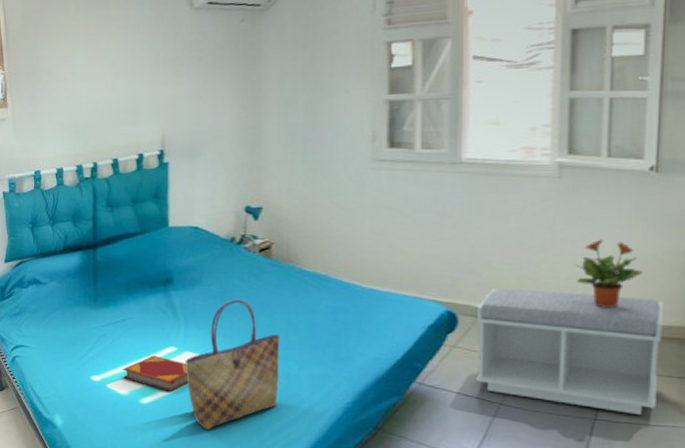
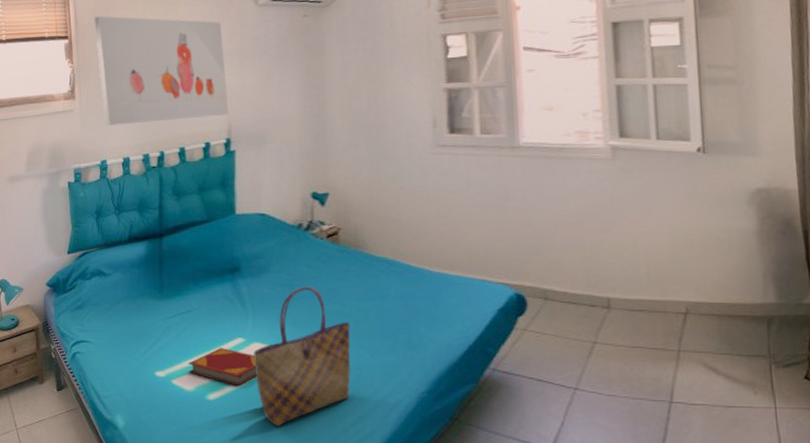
wall art: none [25,20,162,135] -> present [95,16,229,125]
bench: present [476,288,663,414] -> none [545,269,729,395]
potted plant: present [574,239,643,308] -> none [635,218,702,287]

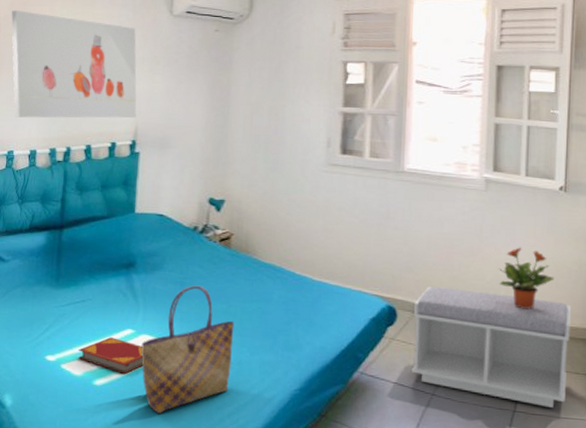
bench: none [545,269,729,395] -> present [412,287,571,407]
potted plant: none [635,218,702,287] -> present [498,247,555,309]

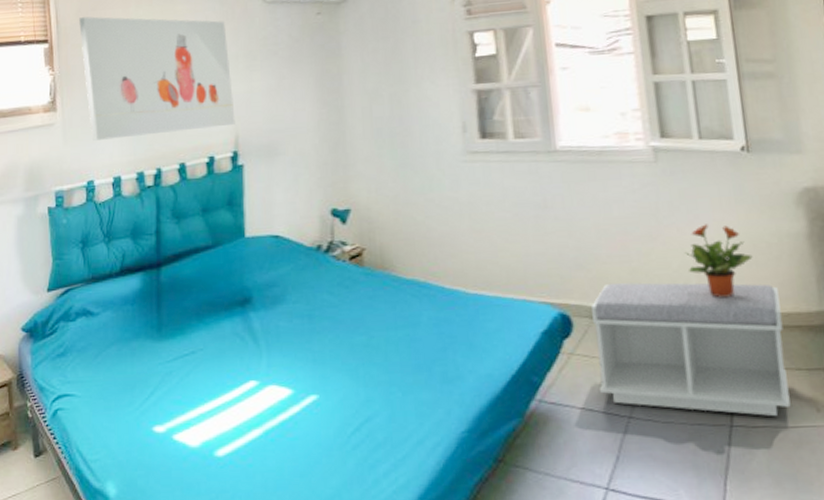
hardback book: present [78,337,144,374] -> none [192,393,274,438]
tote bag: present [141,285,235,413] -> none [269,316,381,483]

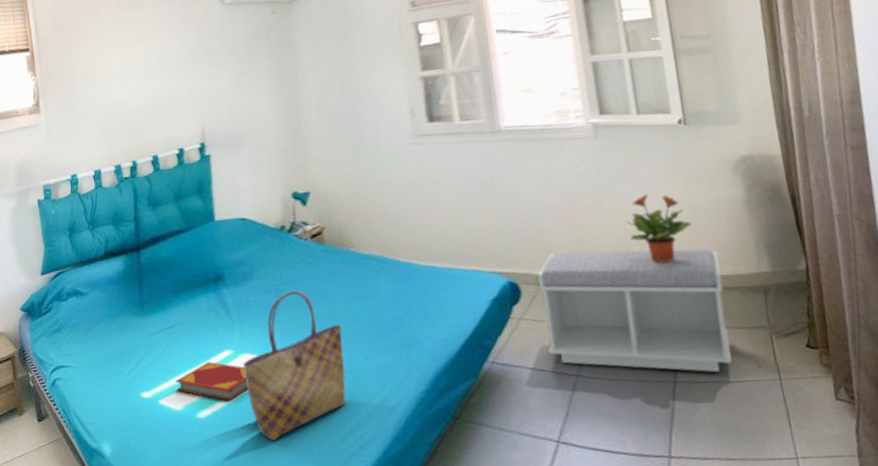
wall art: present [79,16,235,141] -> none [56,23,201,138]
hardback book: none [192,393,274,438] -> present [175,362,249,401]
tote bag: none [269,316,381,483] -> present [243,290,346,441]

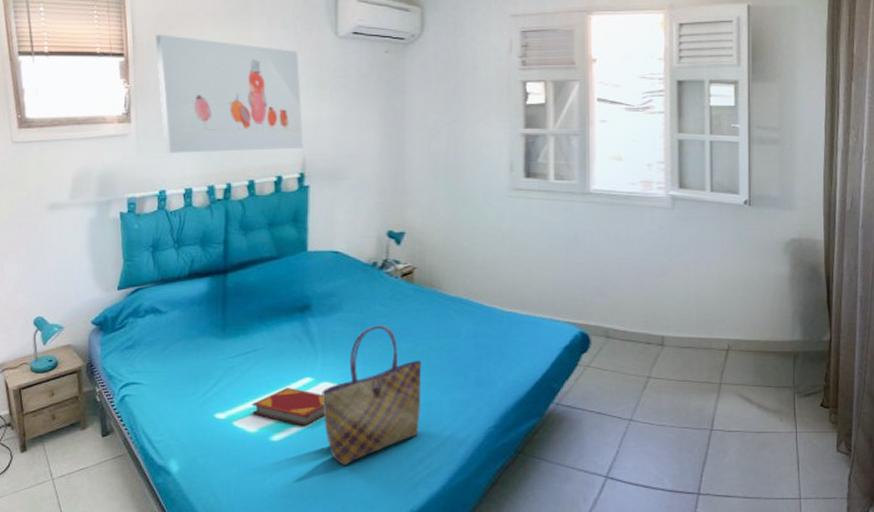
wall art: none [56,23,201,138] -> present [155,35,303,153]
bench: present [538,248,732,372] -> none [608,310,761,423]
potted plant: present [625,194,692,263] -> none [688,264,744,326]

